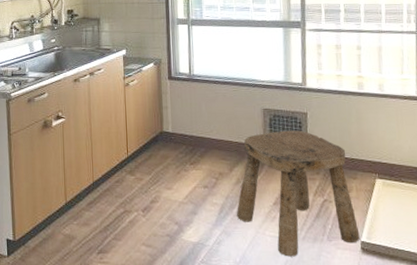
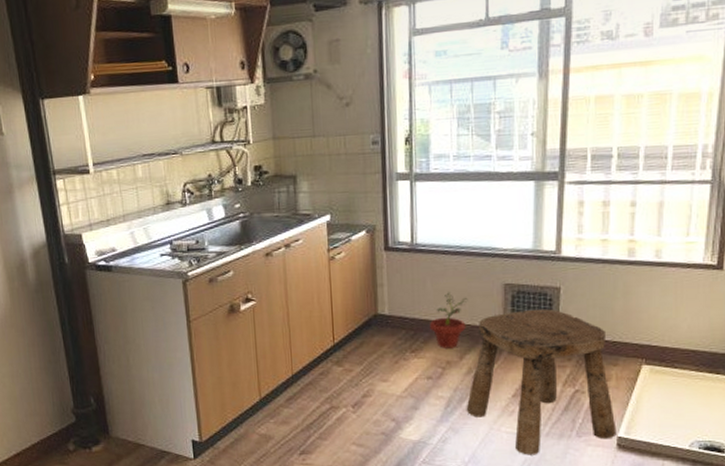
potted plant: none [205,114,235,162] -> present [430,292,468,348]

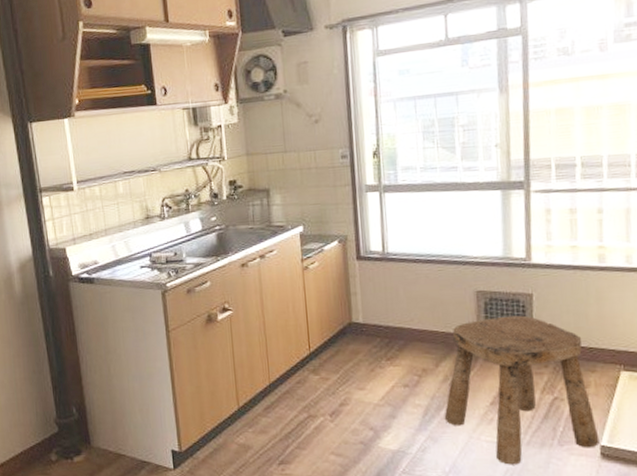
potted plant: present [430,292,468,348] -> none [404,300,441,356]

